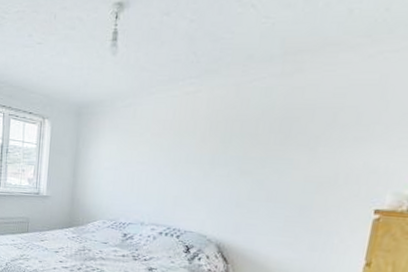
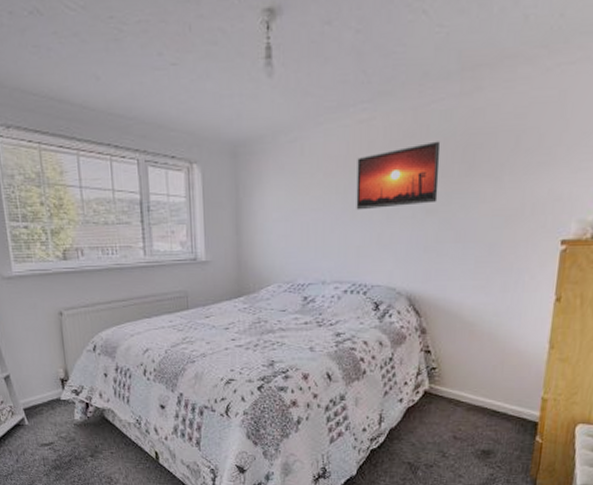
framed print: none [177,113,260,167] -> present [356,141,441,210]

